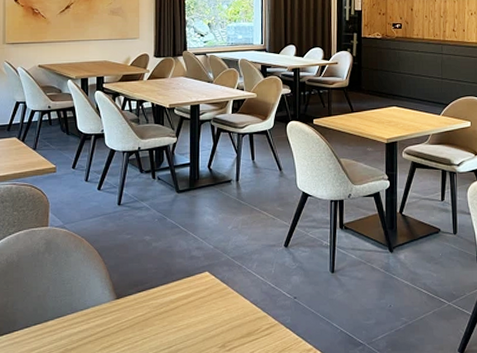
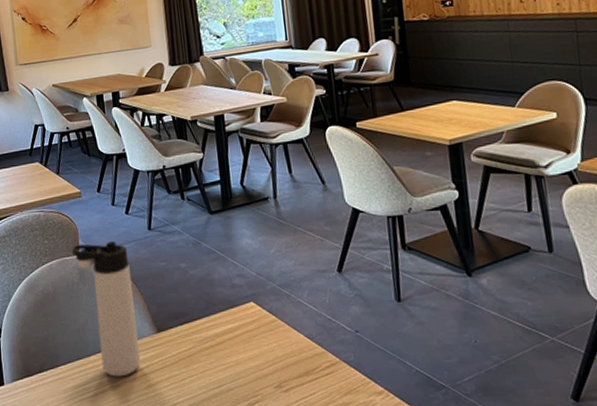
thermos bottle: none [41,215,98,341] -> present [72,241,141,377]

